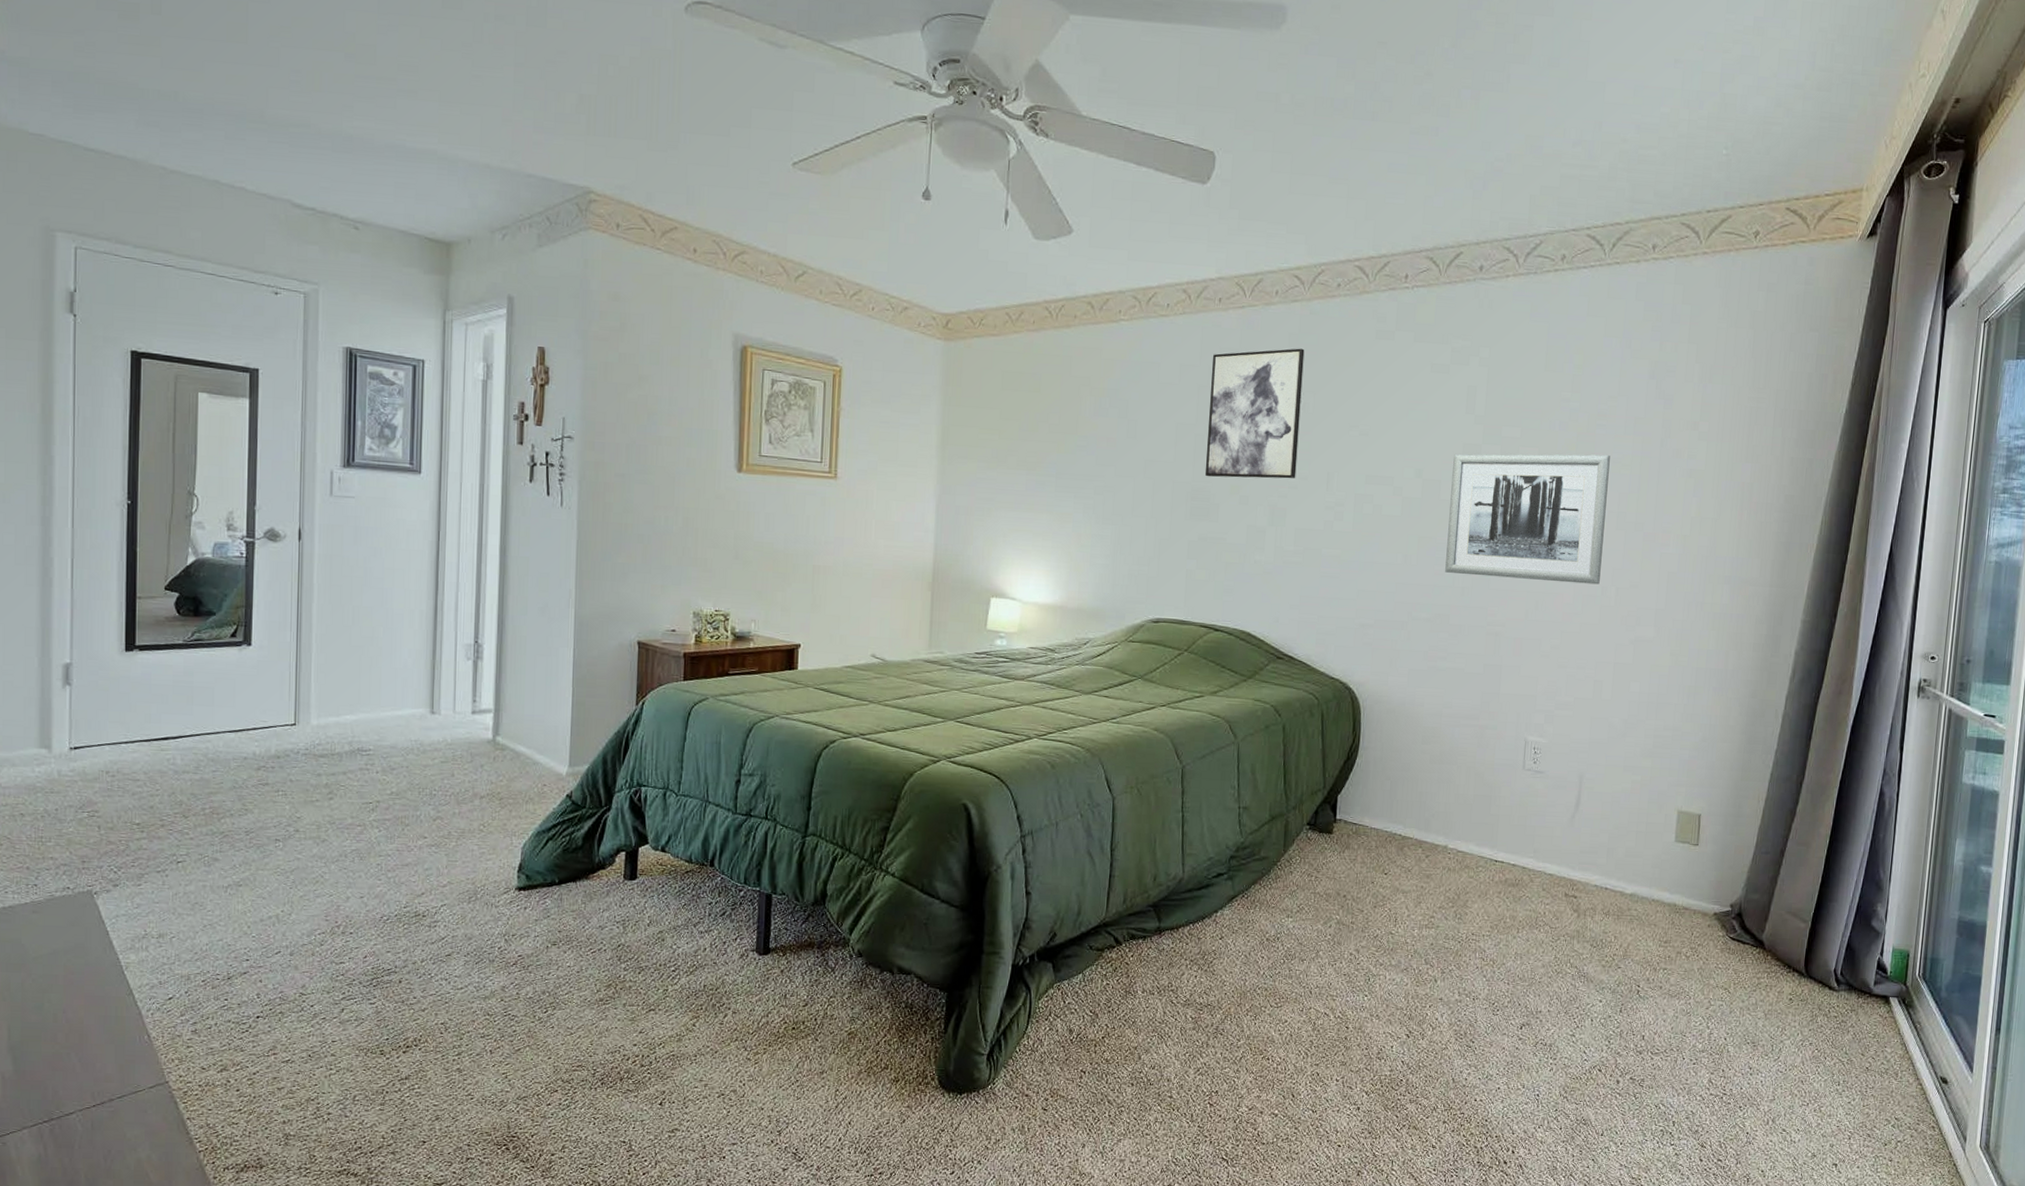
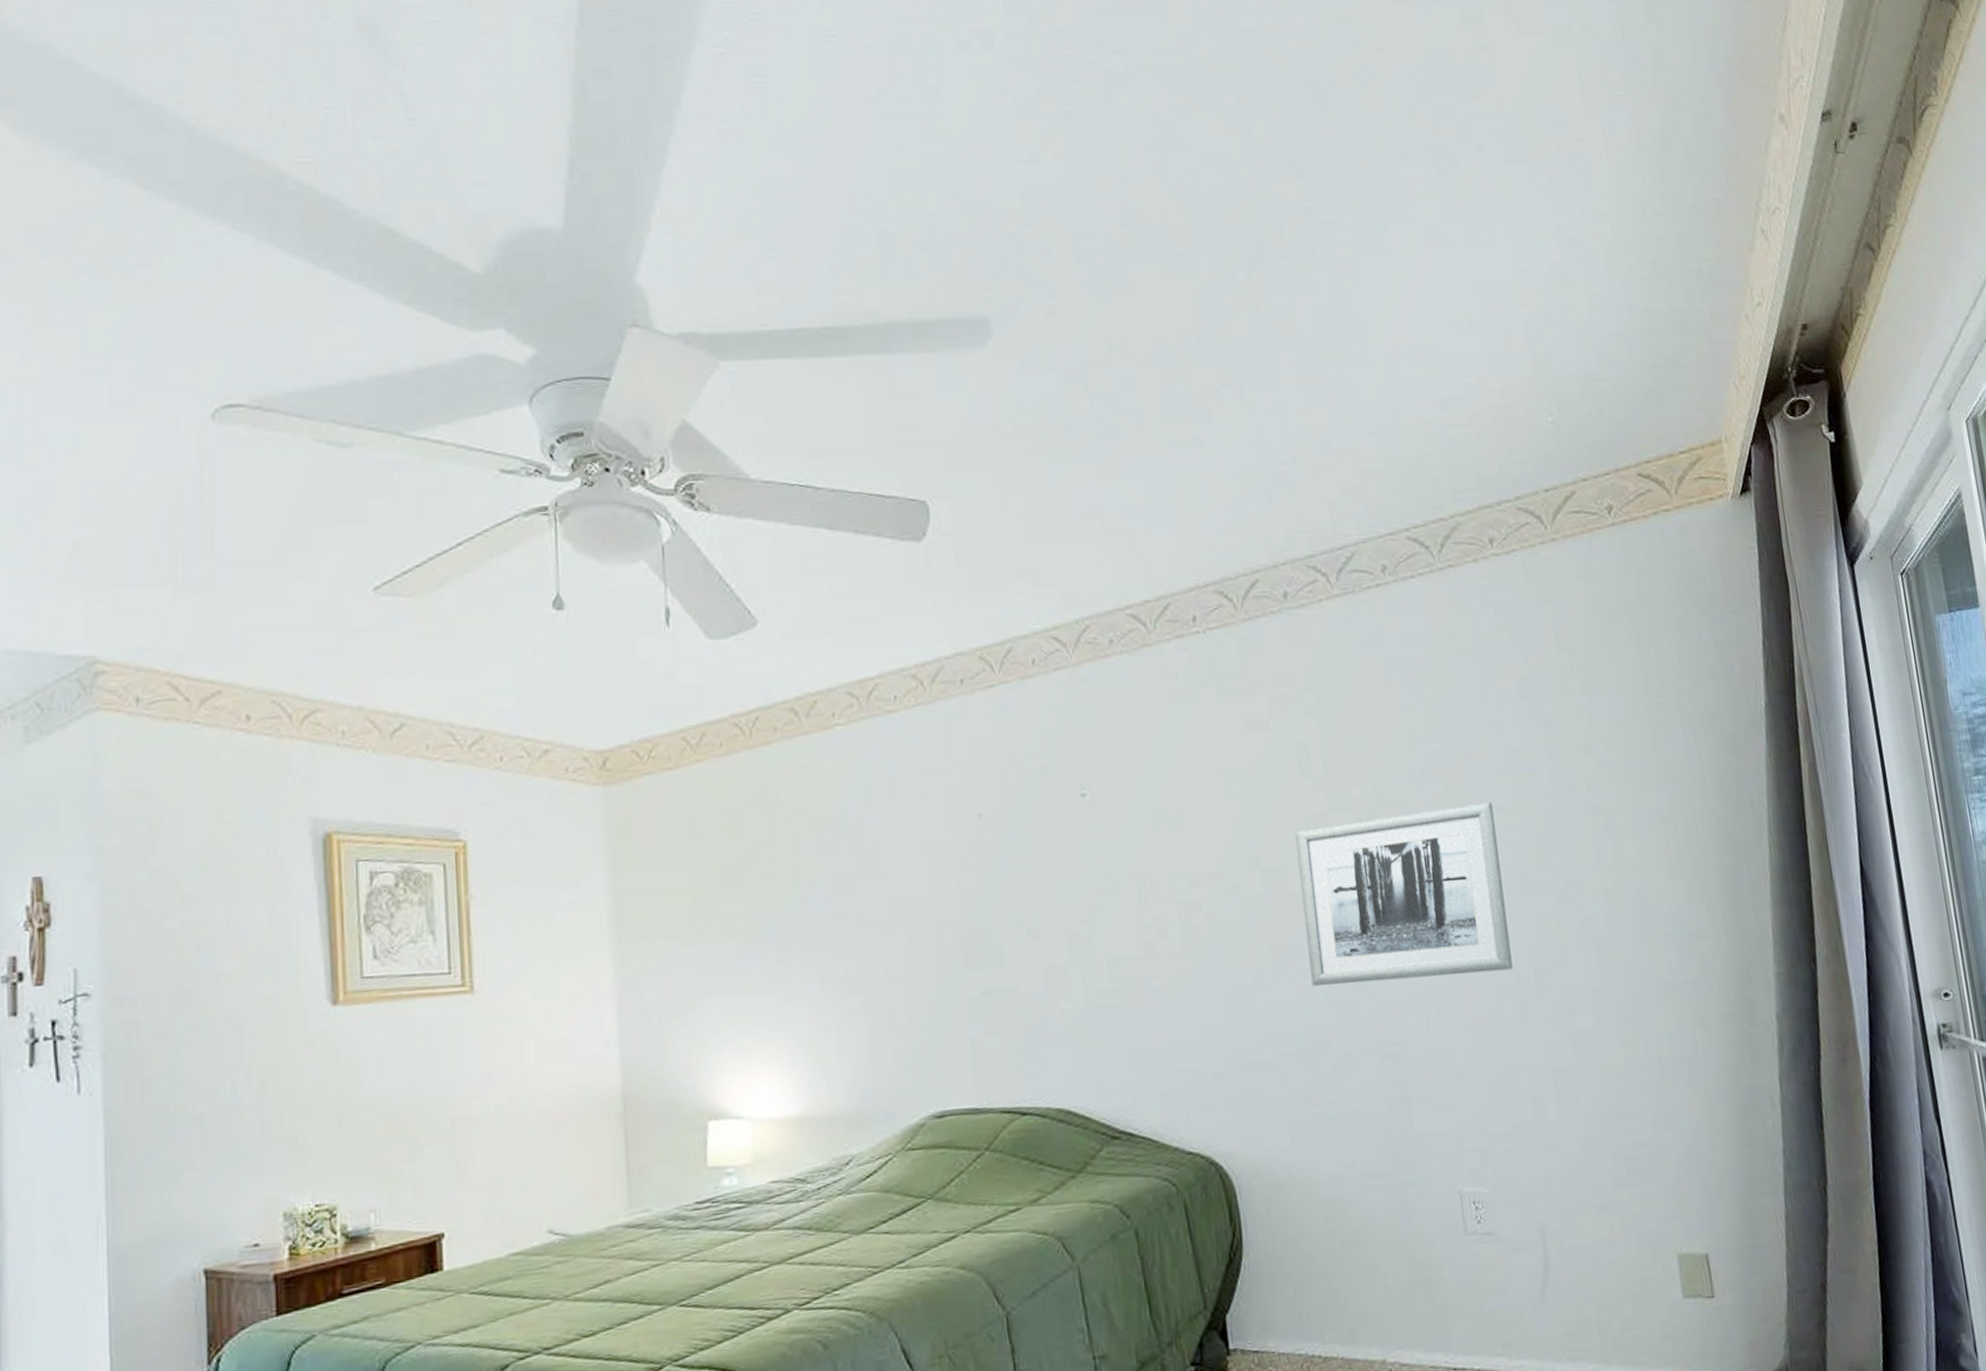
wall art: present [1204,348,1305,479] -> none [964,726,1097,911]

